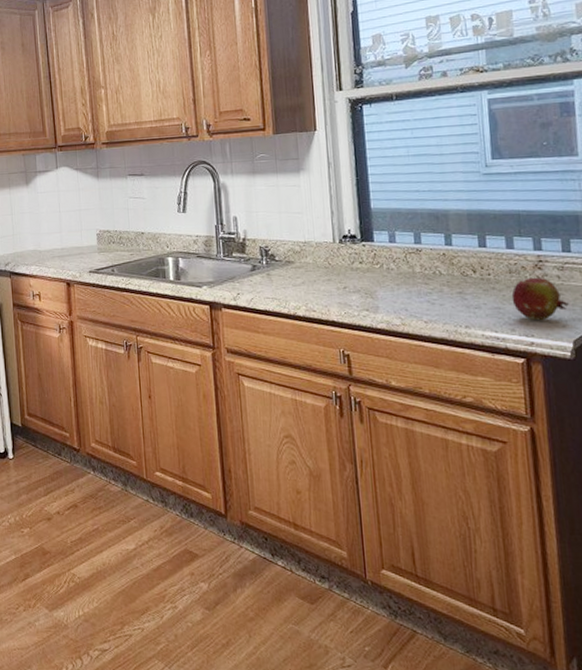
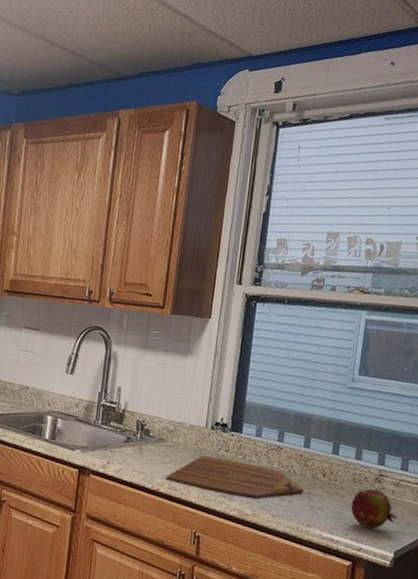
cutting board: none [301,271,455,308] -> present [166,455,304,500]

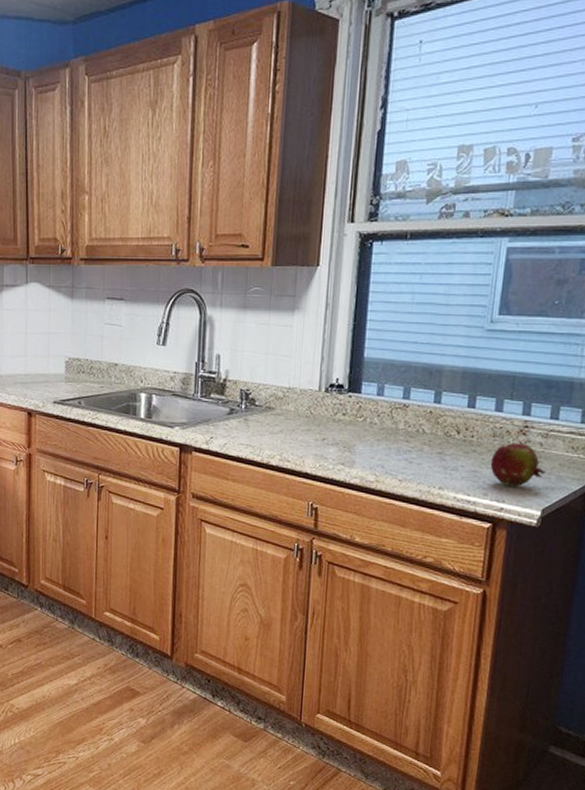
cutting board: present [166,455,304,500] -> none [276,421,435,465]

